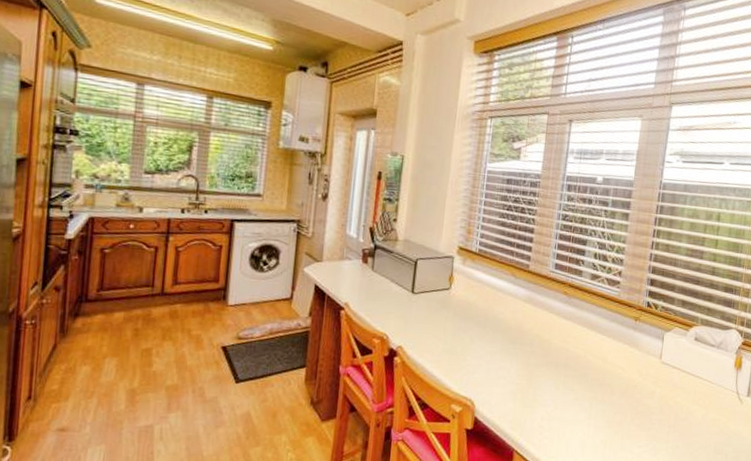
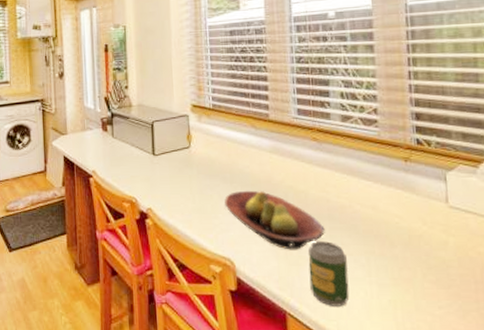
fruit bowl: none [475,335,560,394] -> present [225,190,325,250]
soda can: none [538,386,574,445] -> present [308,241,350,307]

